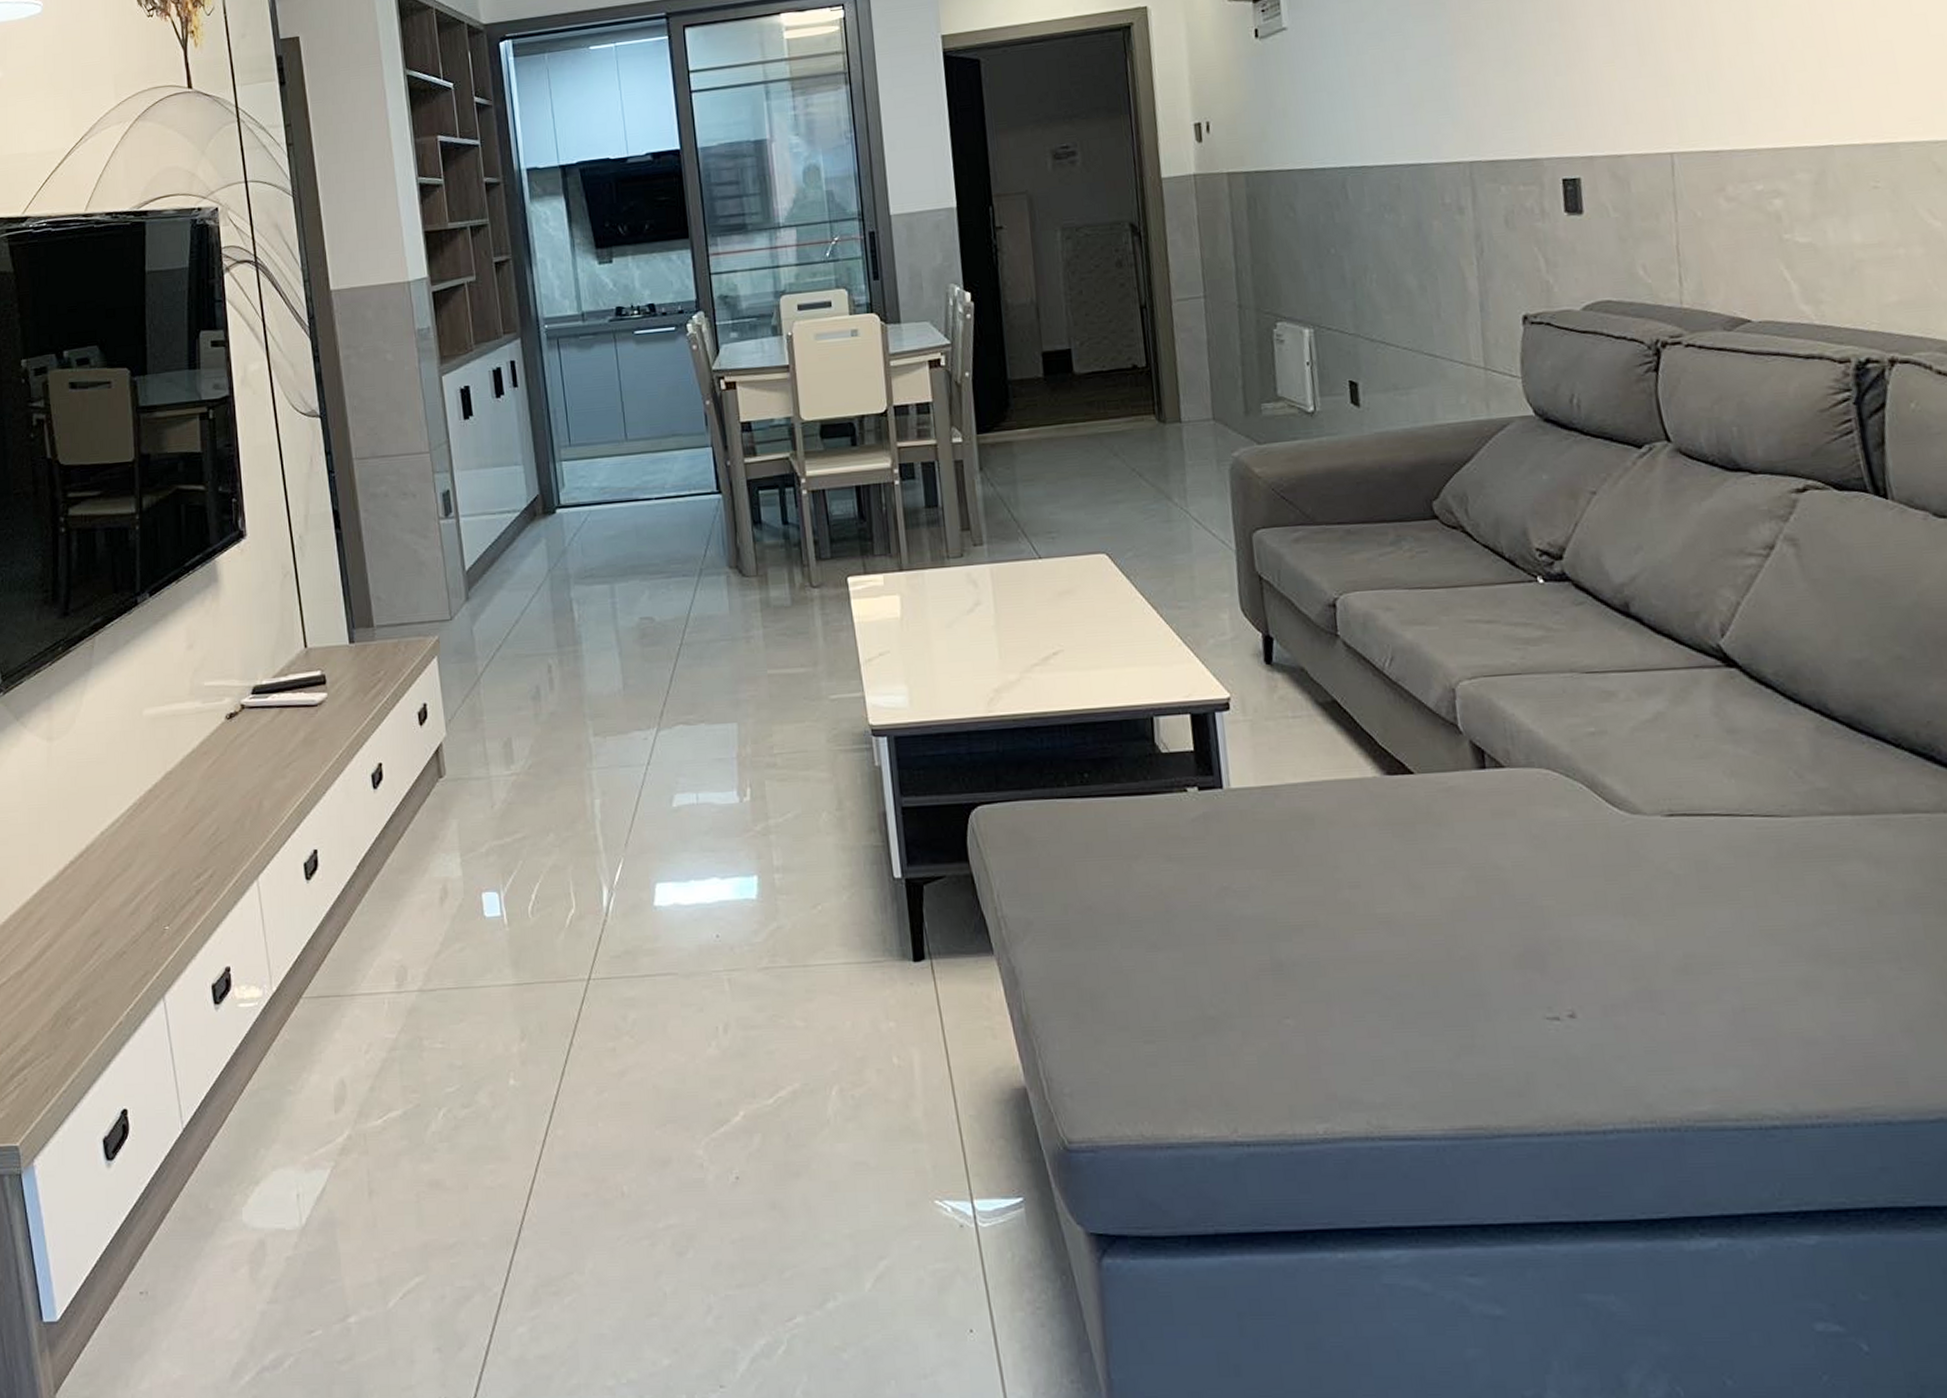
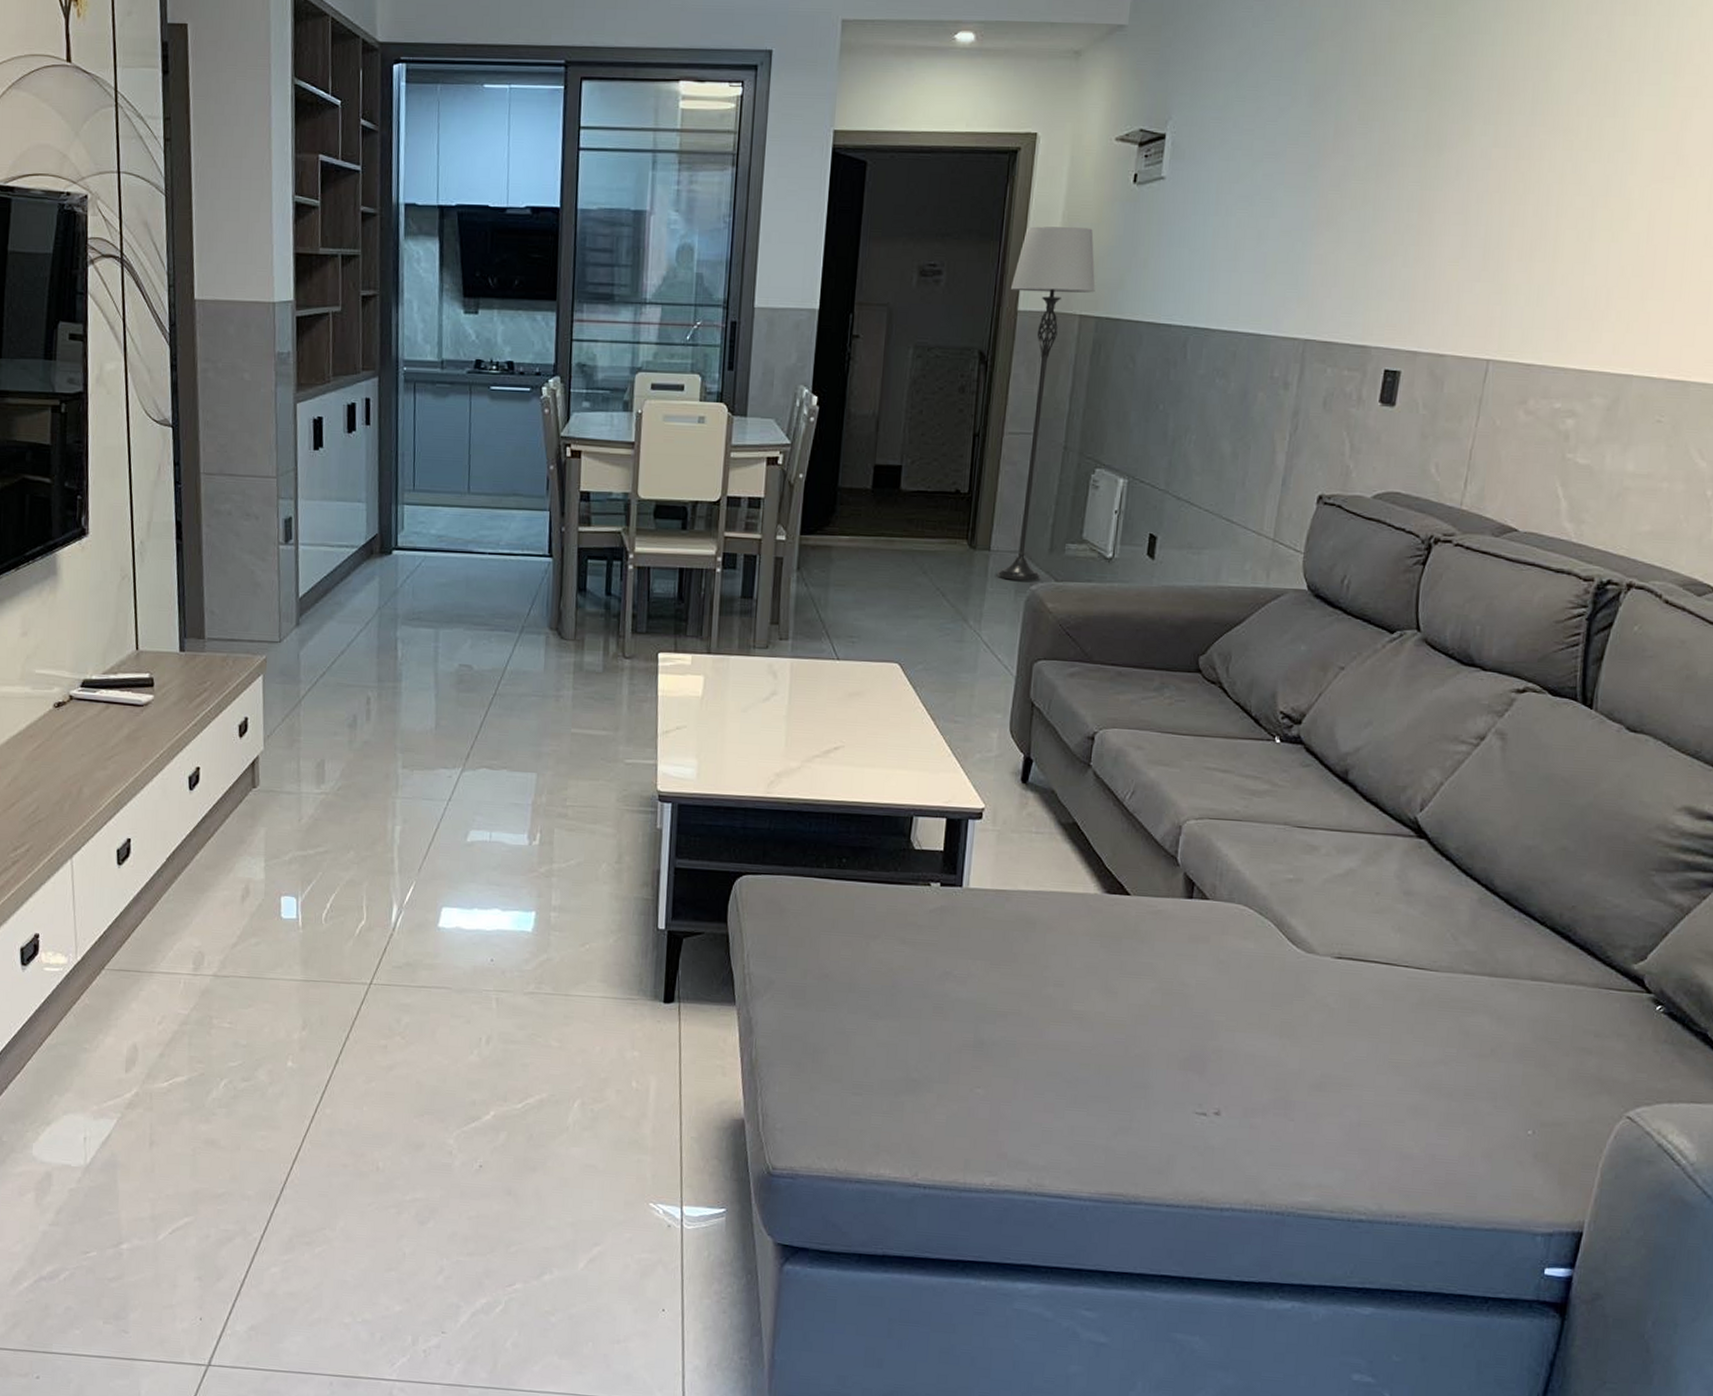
lamp: none [1150,88,1242,450] -> present [996,226,1096,581]

